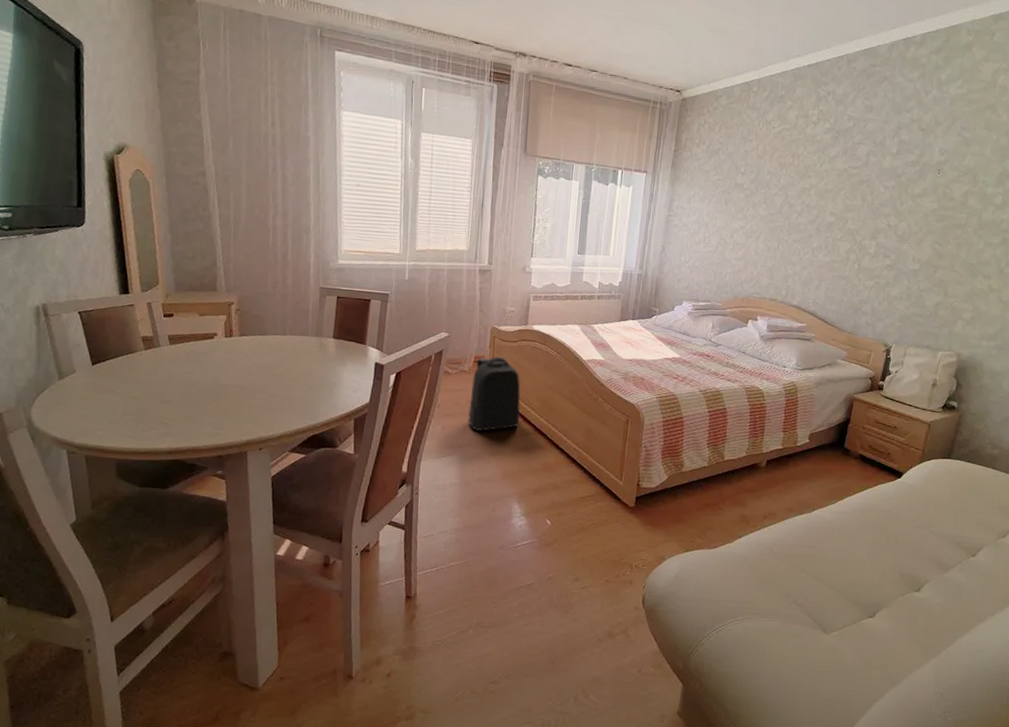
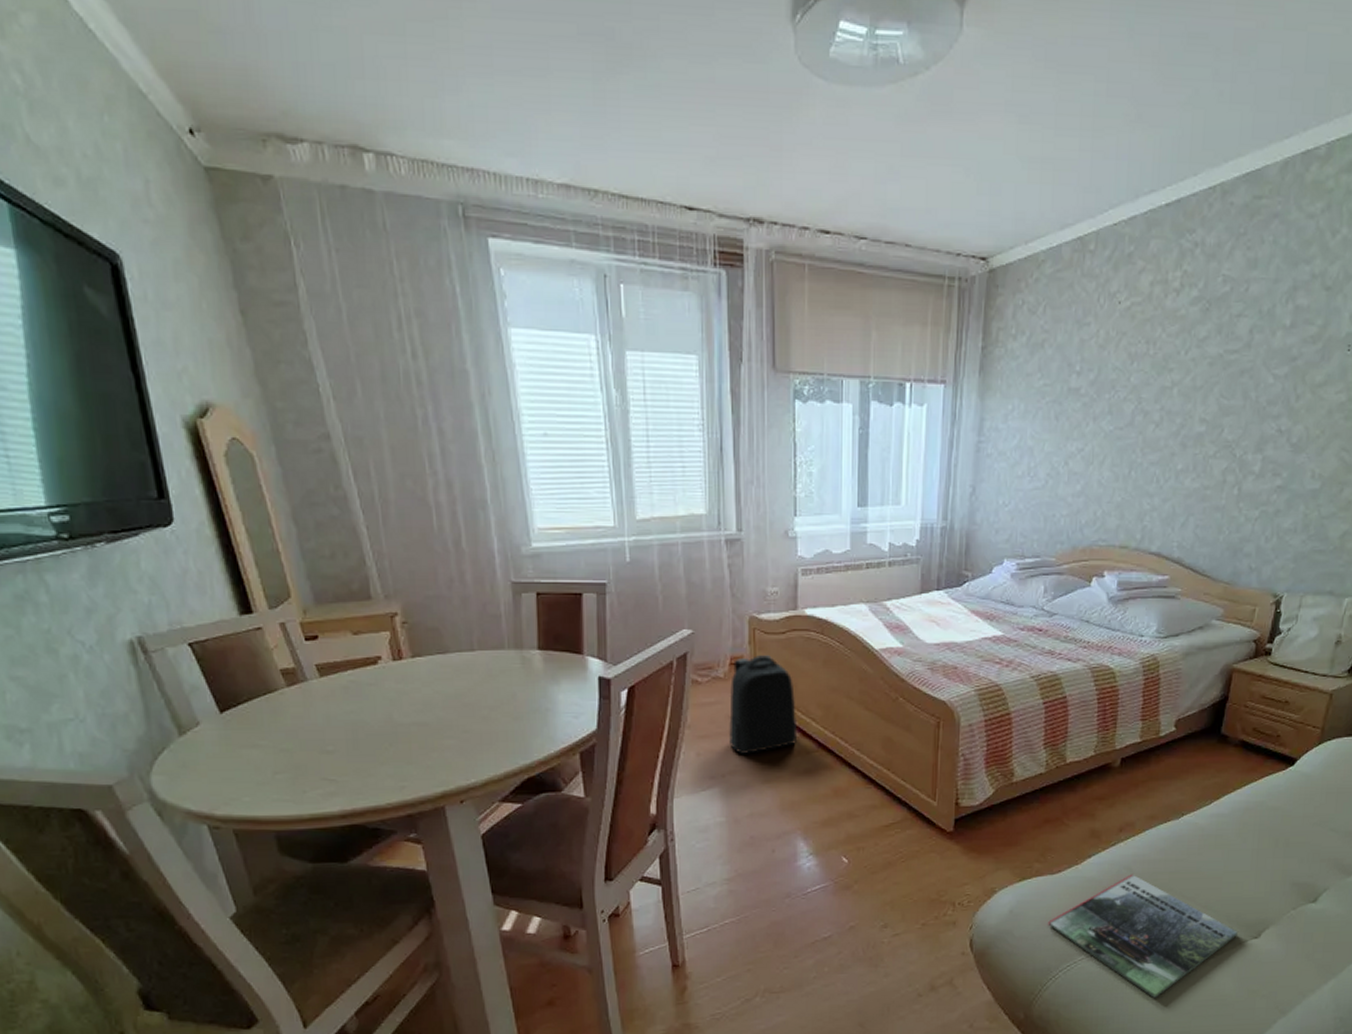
magazine: none [705,554,858,661] -> present [1048,874,1239,998]

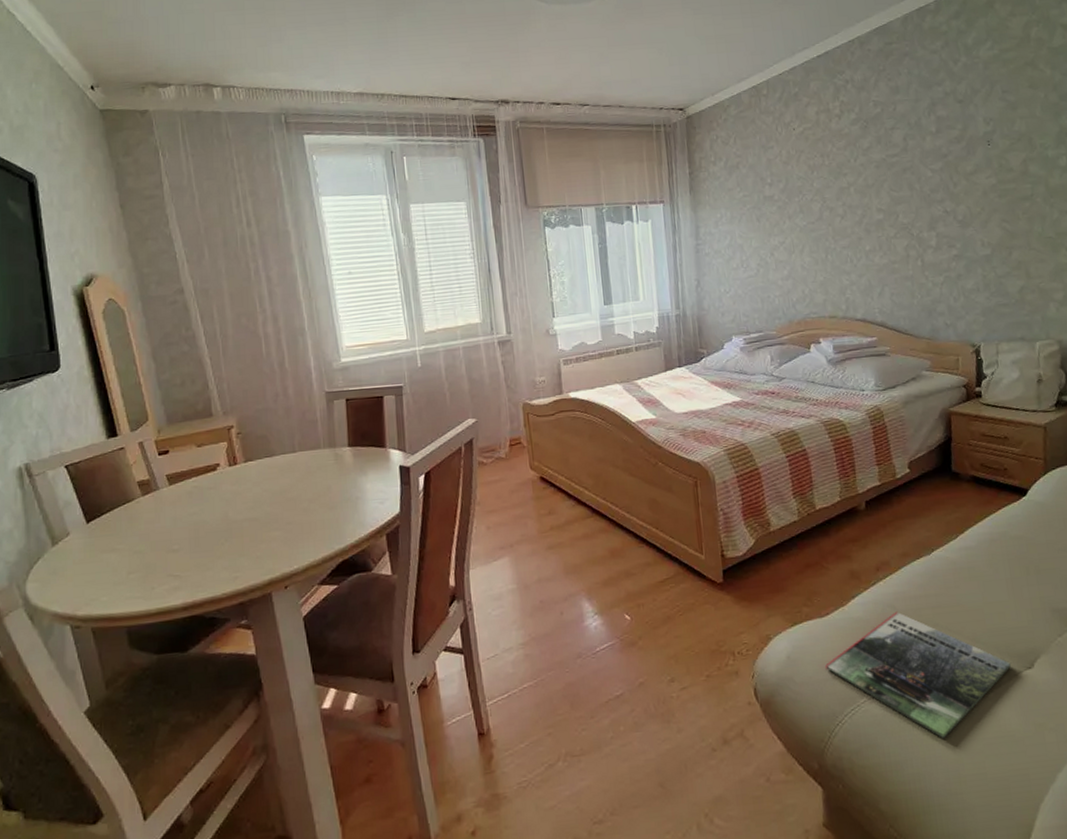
backpack: present [729,655,798,754] -> none [511,435,574,524]

